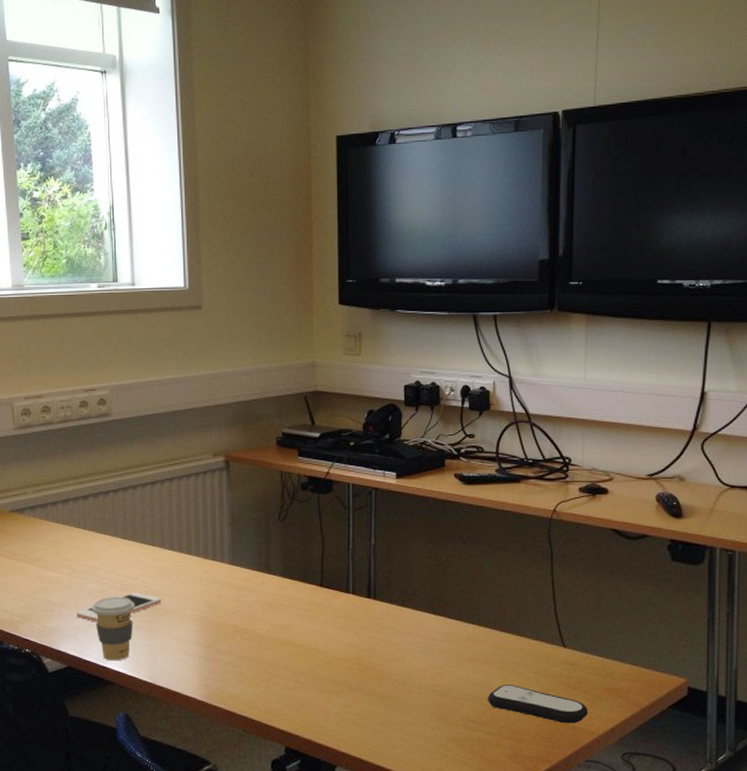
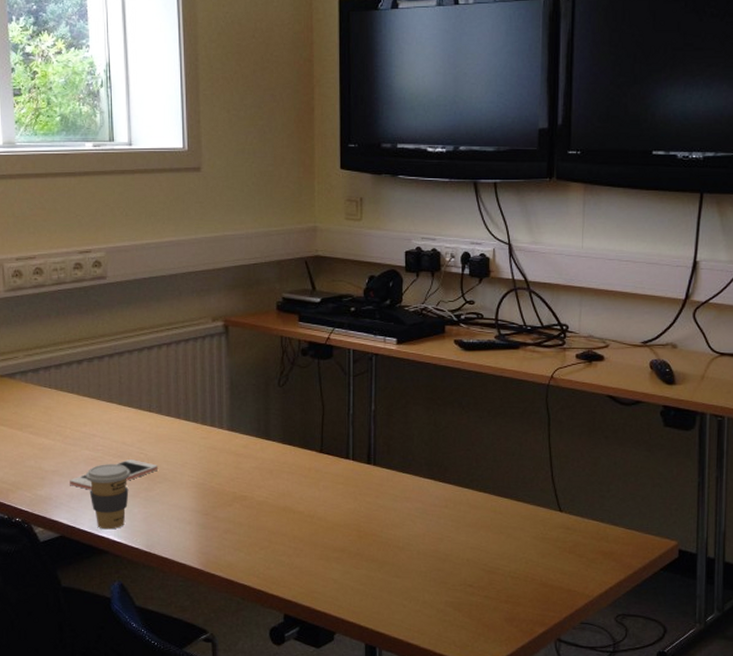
remote control: present [487,685,588,724] -> none [485,549,583,587]

